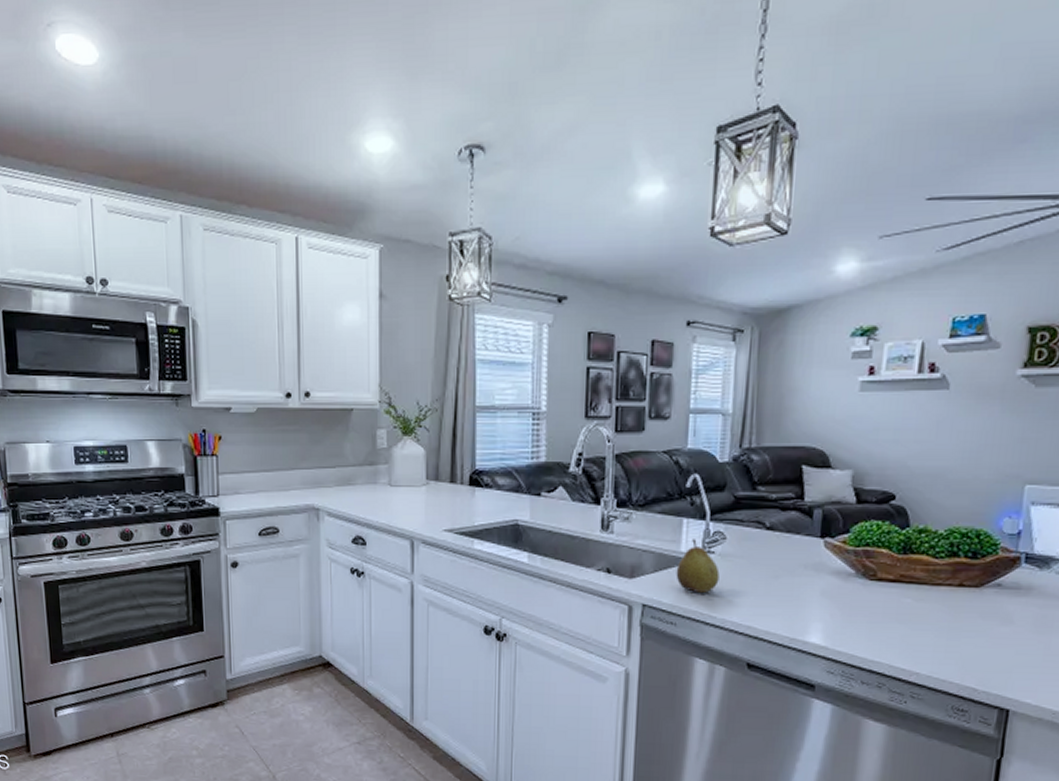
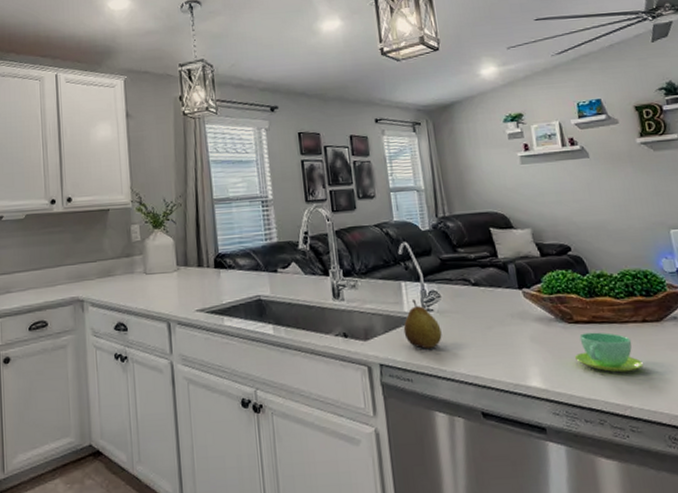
cup: none [867,592,947,638] -> present [574,332,645,373]

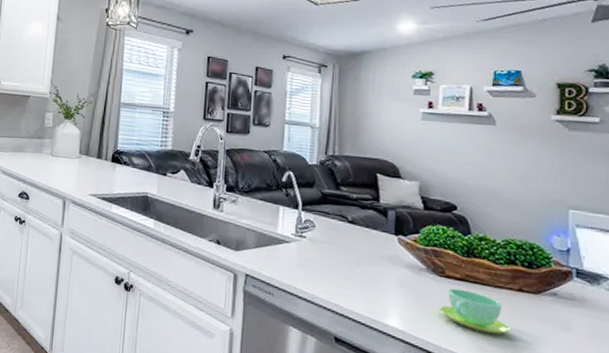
fruit: present [403,299,442,349] -> none [273,224,310,271]

